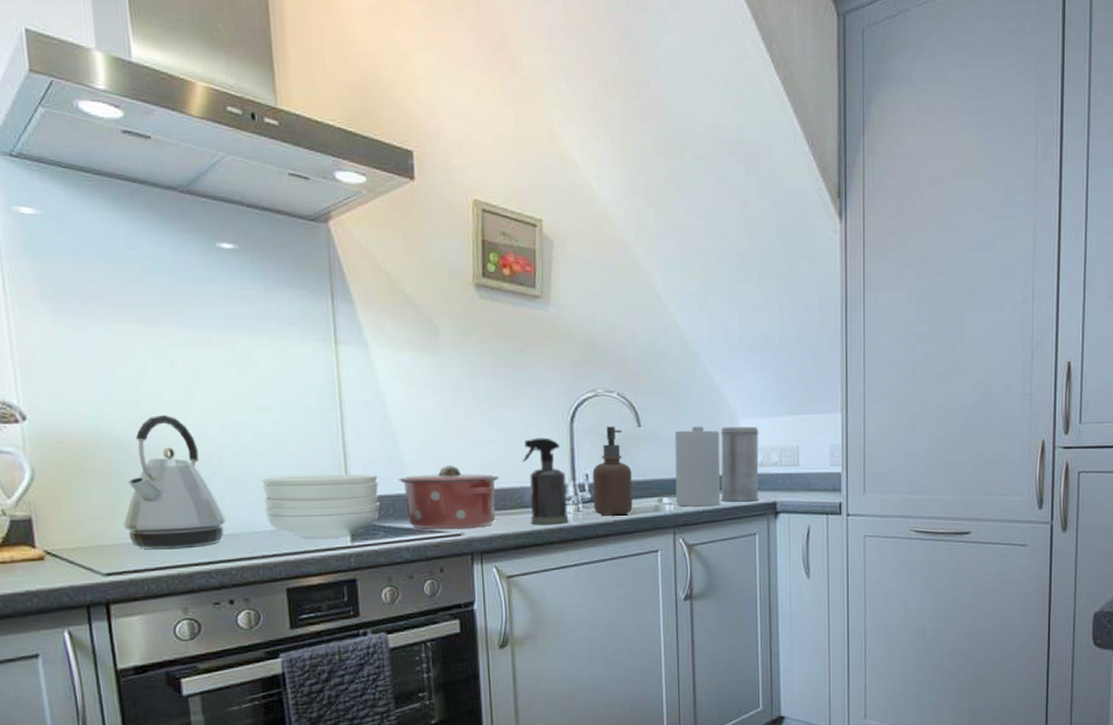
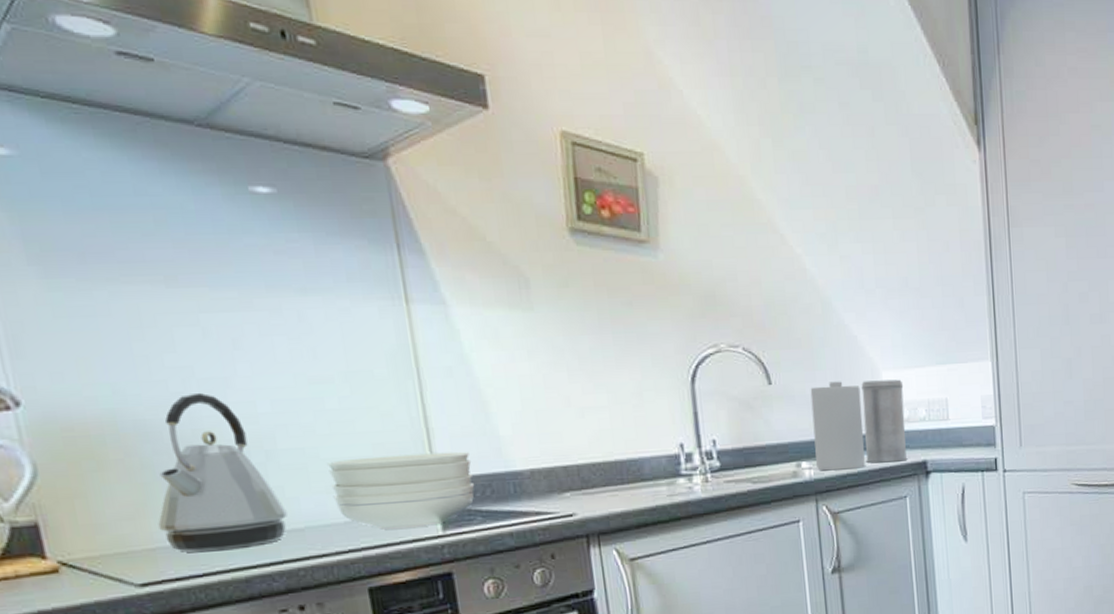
casserole: present [399,465,499,530] -> none [495,436,613,512]
spray bottle: present [522,437,569,525] -> none [638,401,697,500]
soap dispenser: present [592,426,633,516] -> none [720,385,769,486]

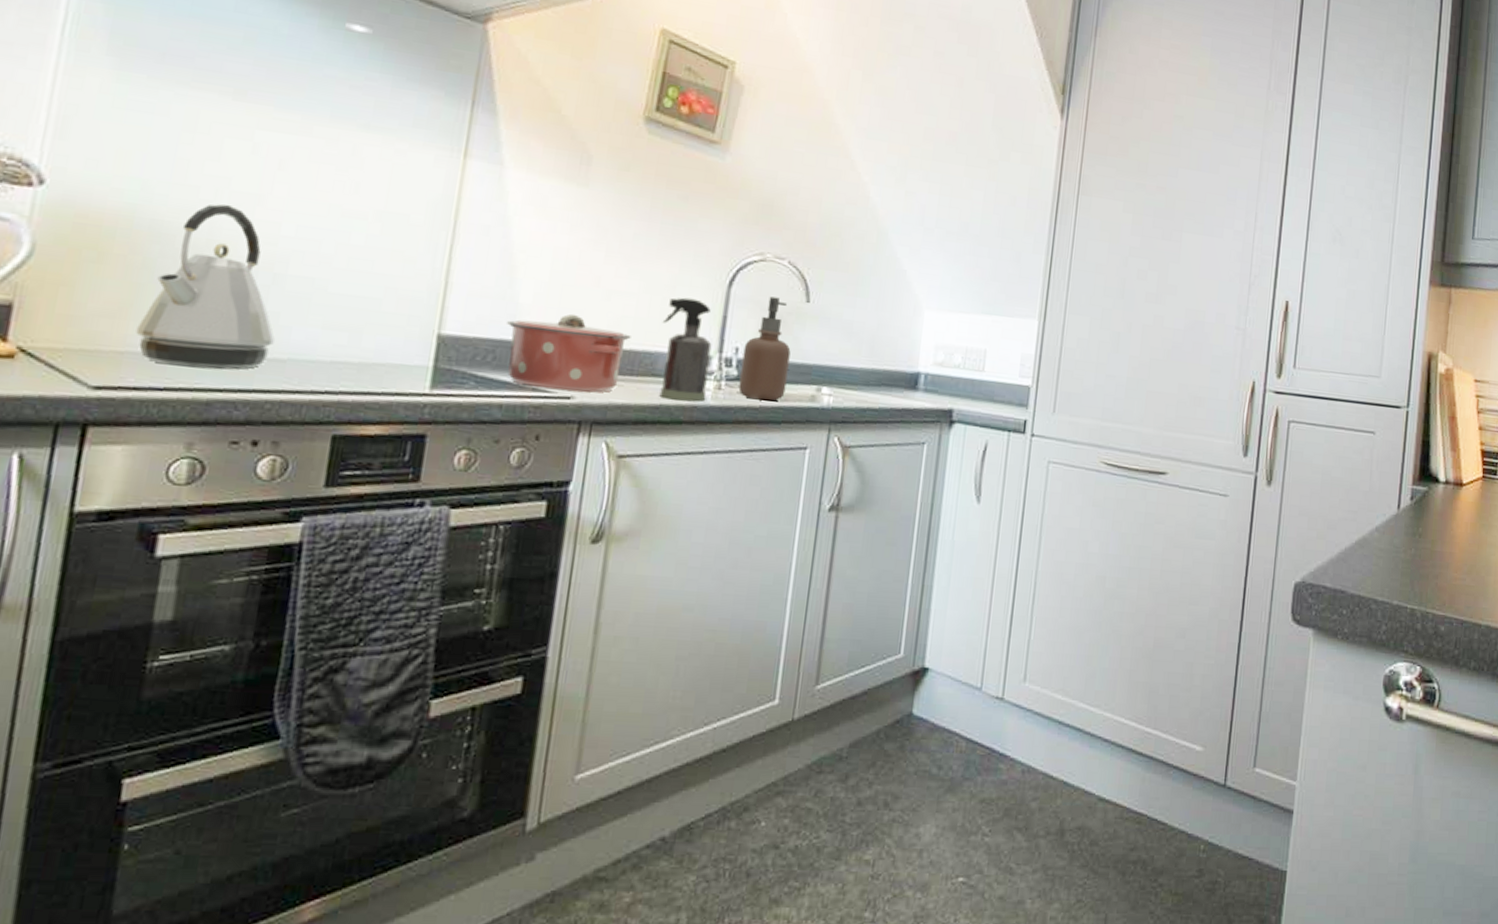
bowl: present [328,451,475,530] -> none [327,296,482,382]
casserole: none [495,436,613,512] -> present [507,313,631,393]
spray bottle: none [638,401,697,500] -> present [659,297,712,403]
soap dispenser: none [720,385,769,486] -> present [738,296,791,402]
paper towel holder: present [810,381,865,471] -> none [837,311,899,405]
canister: present [861,379,908,464] -> none [890,316,944,407]

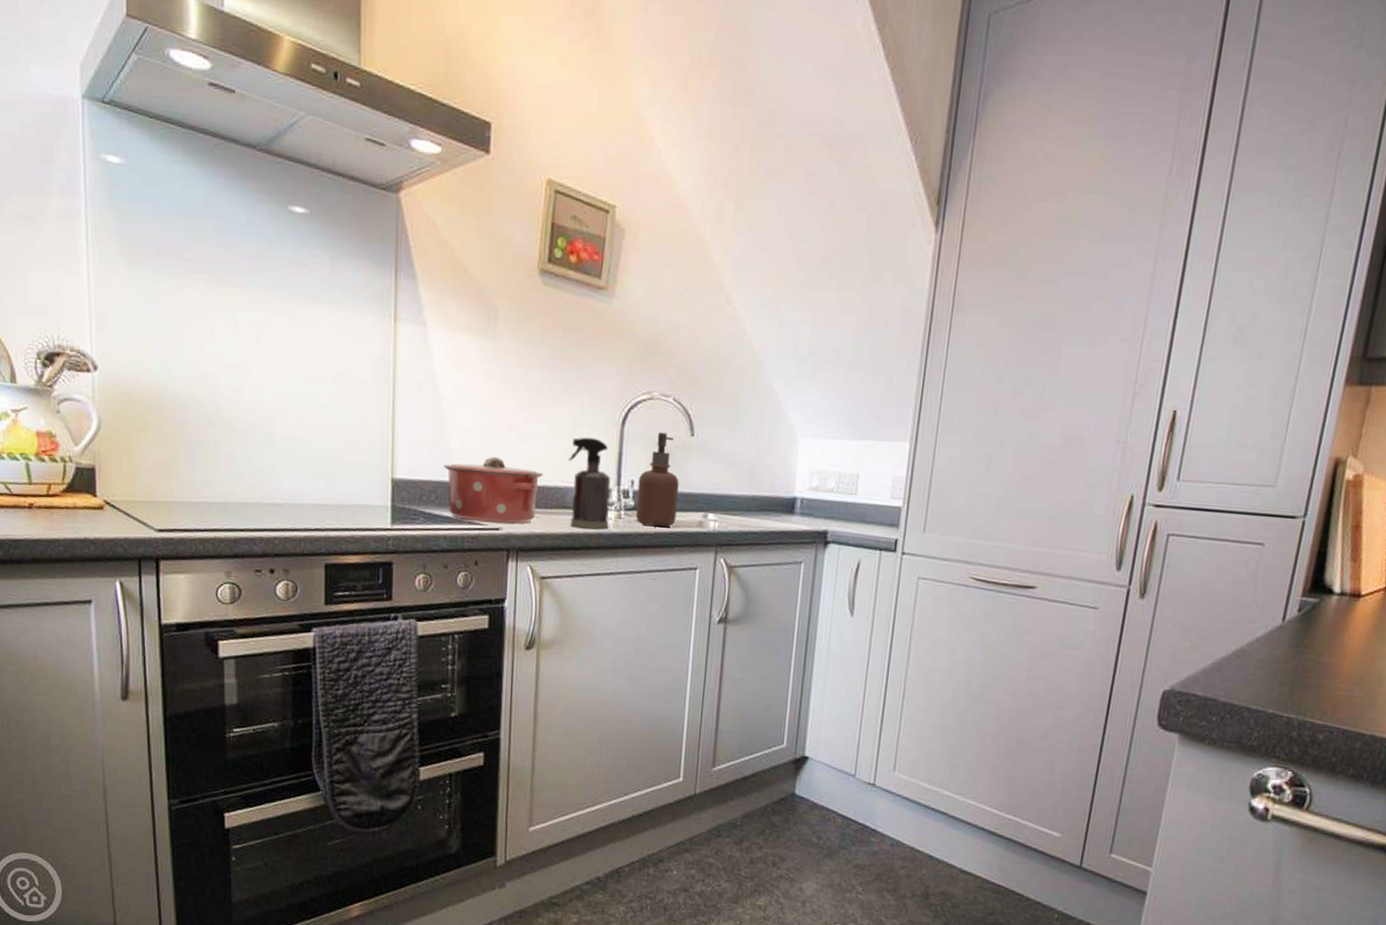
kettle: present [136,203,275,370] -> none [178,376,273,513]

